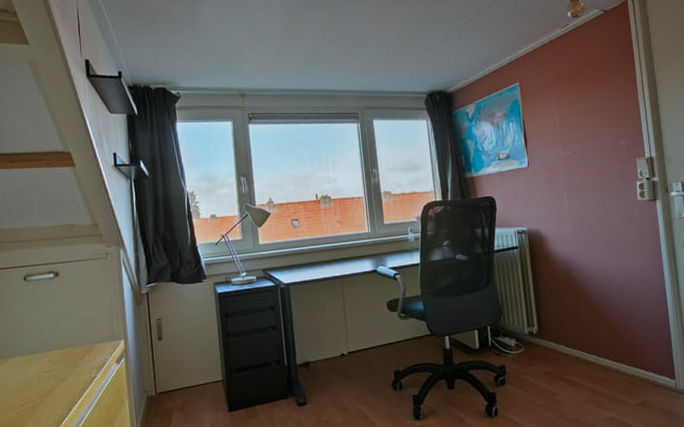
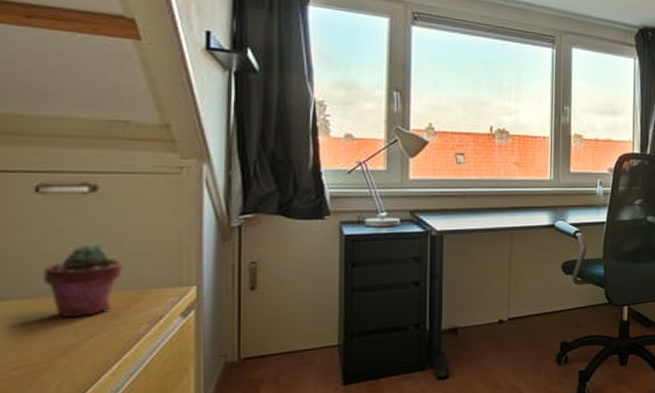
potted succulent: none [33,314,78,367] -> present [44,245,123,317]

